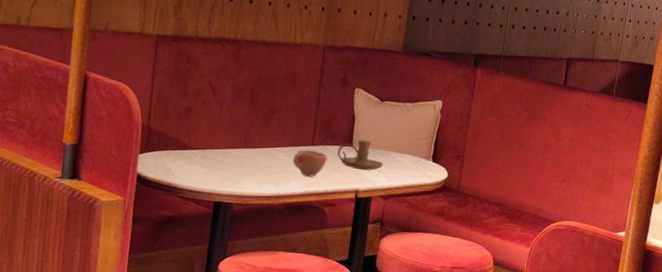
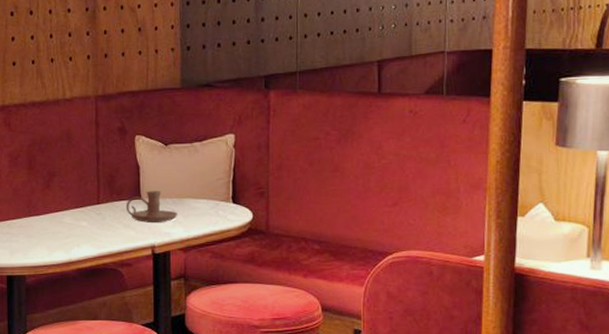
cup: present [293,149,328,177] -> none [80,209,116,238]

